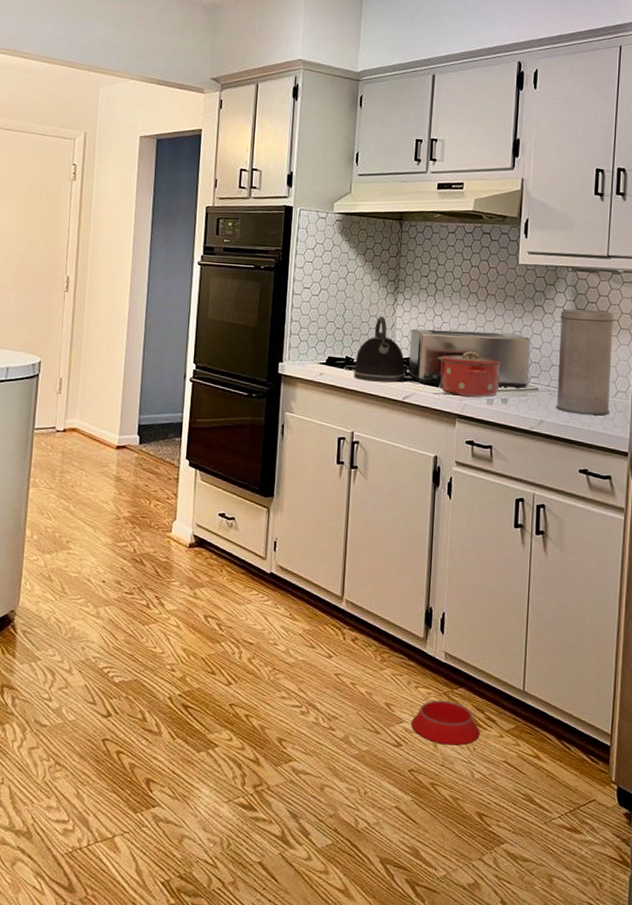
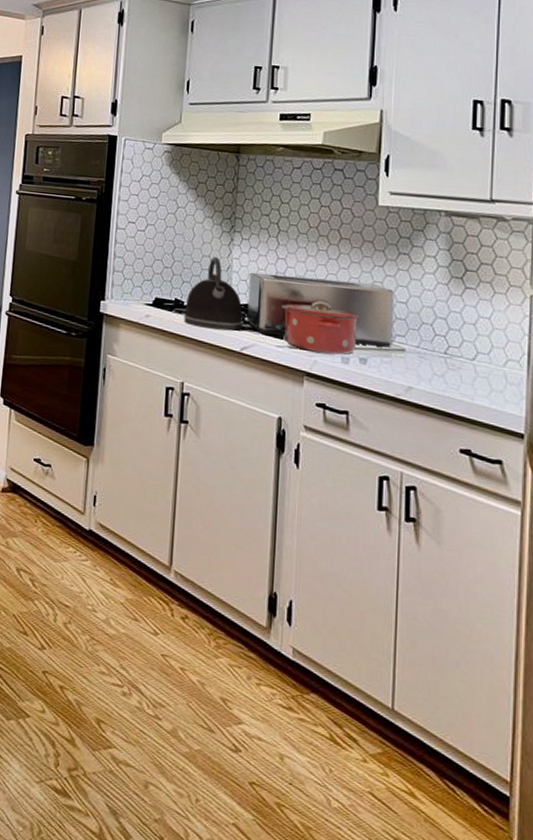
pet bowl: present [411,700,480,745] -> none [252,703,338,764]
canister: present [555,309,614,416] -> none [427,258,501,387]

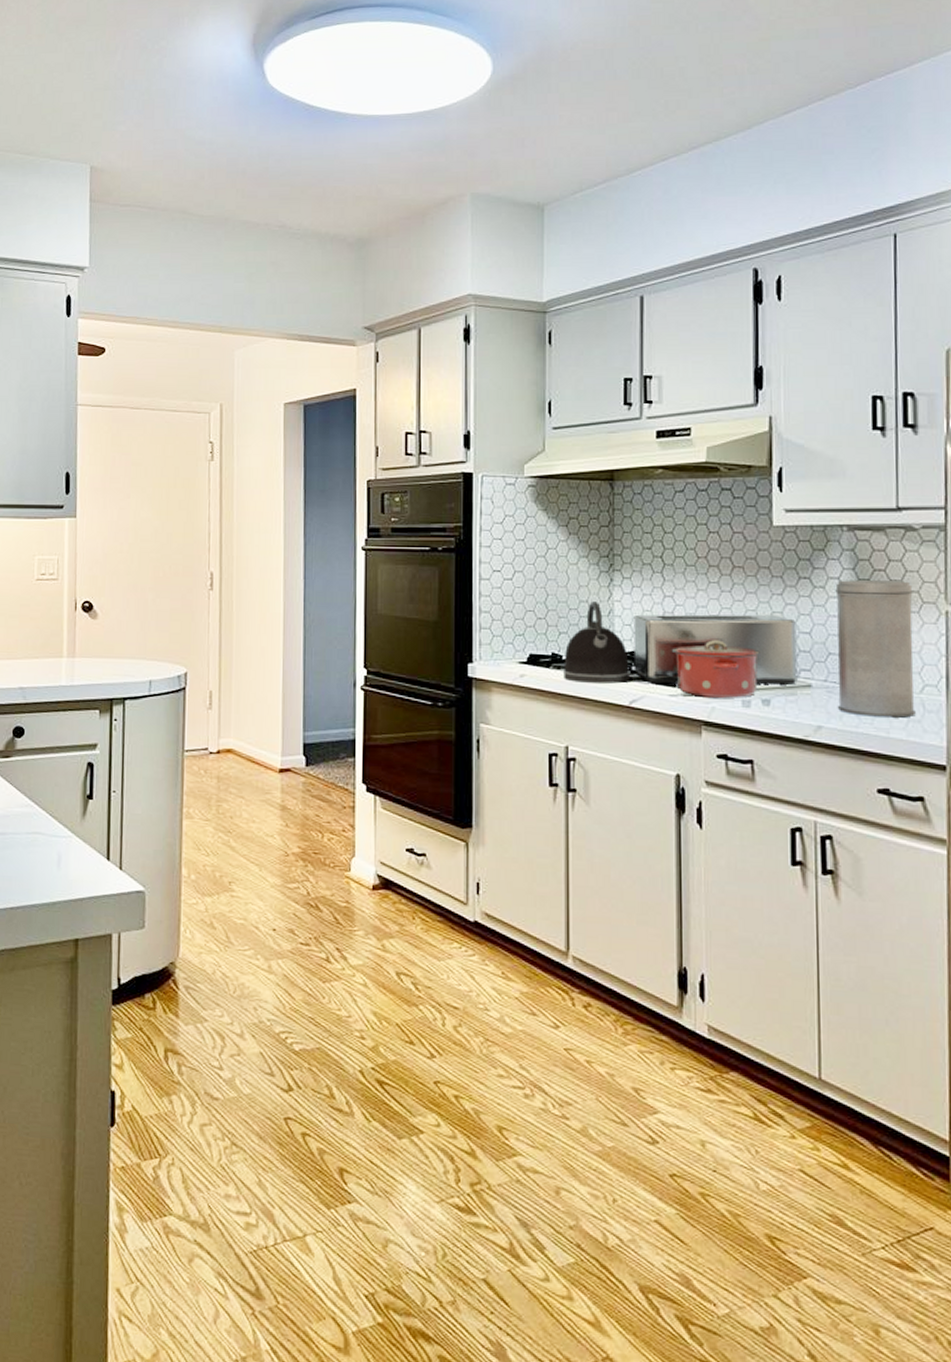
canister: none [427,258,501,387] -> present [835,580,916,718]

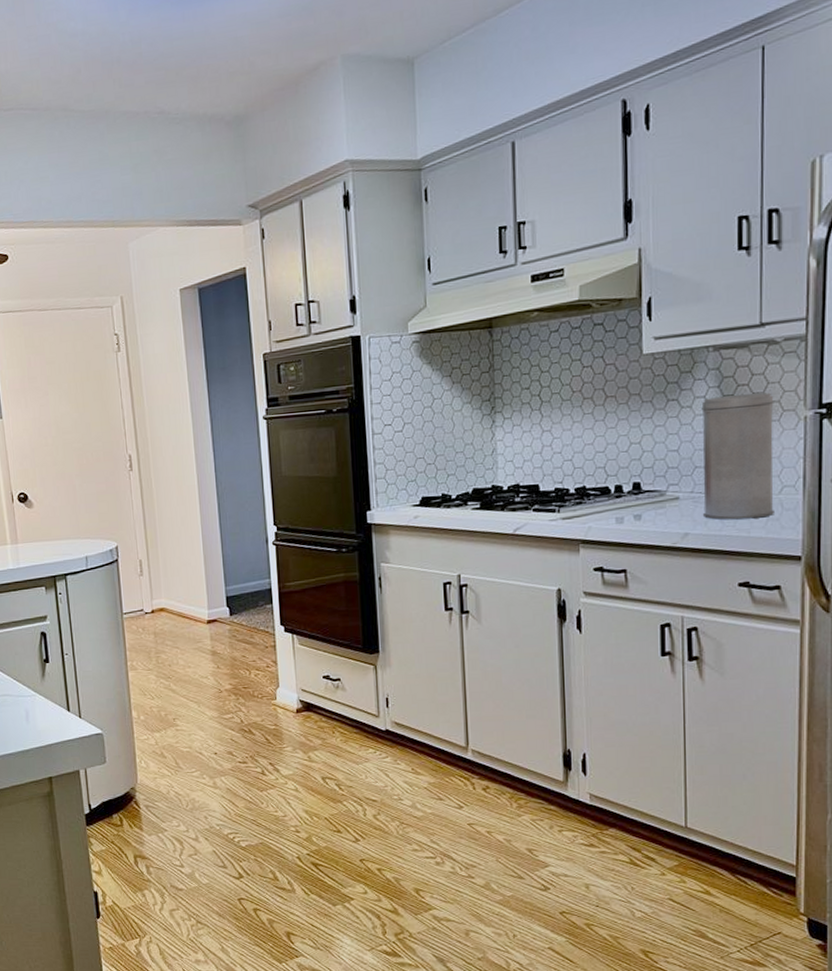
kettle: present [562,601,631,685] -> none [452,443,514,518]
toaster: present [633,614,797,685] -> none [515,437,666,512]
casserole: present [671,640,762,698] -> none [550,466,633,519]

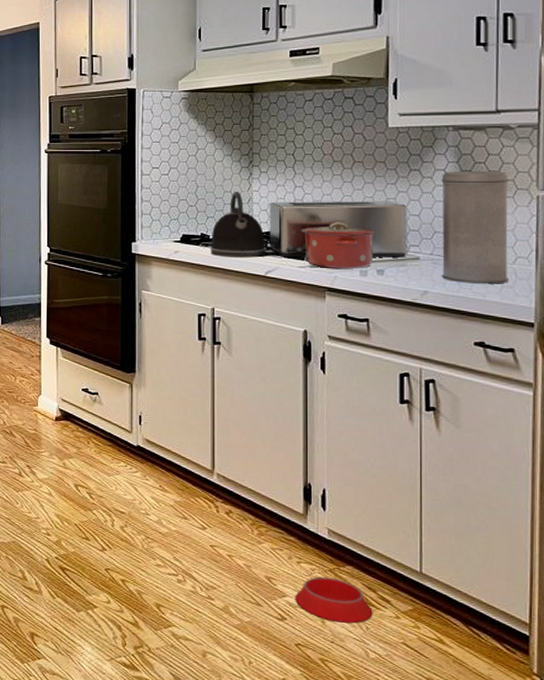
kettle: none [452,443,514,518] -> present [209,192,267,259]
toaster: none [515,437,666,512] -> present [269,200,407,258]
casserole: none [550,466,633,519] -> present [300,222,377,269]
pet bowl: none [557,842,638,886] -> present [295,576,373,624]

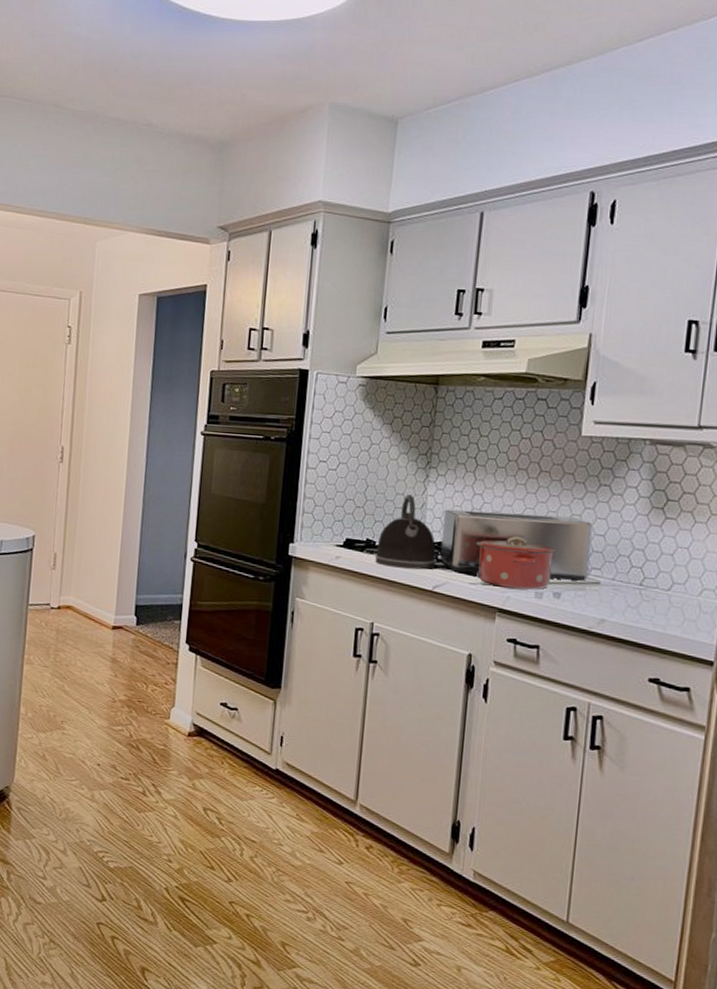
pet bowl: present [295,576,373,624] -> none [431,921,513,973]
canister: present [441,171,509,284] -> none [621,489,704,617]

